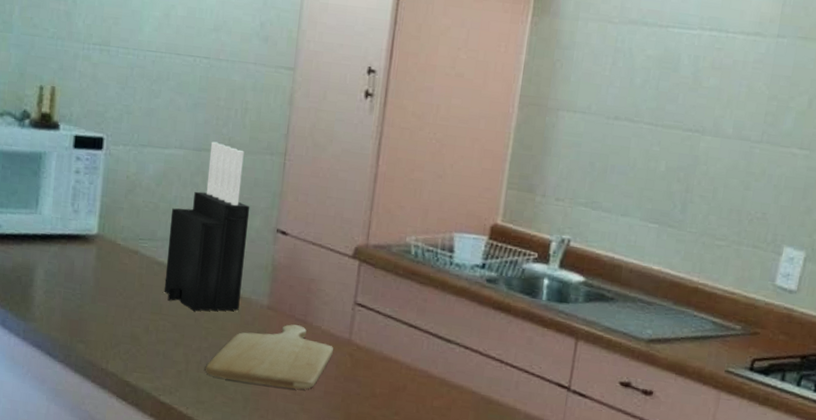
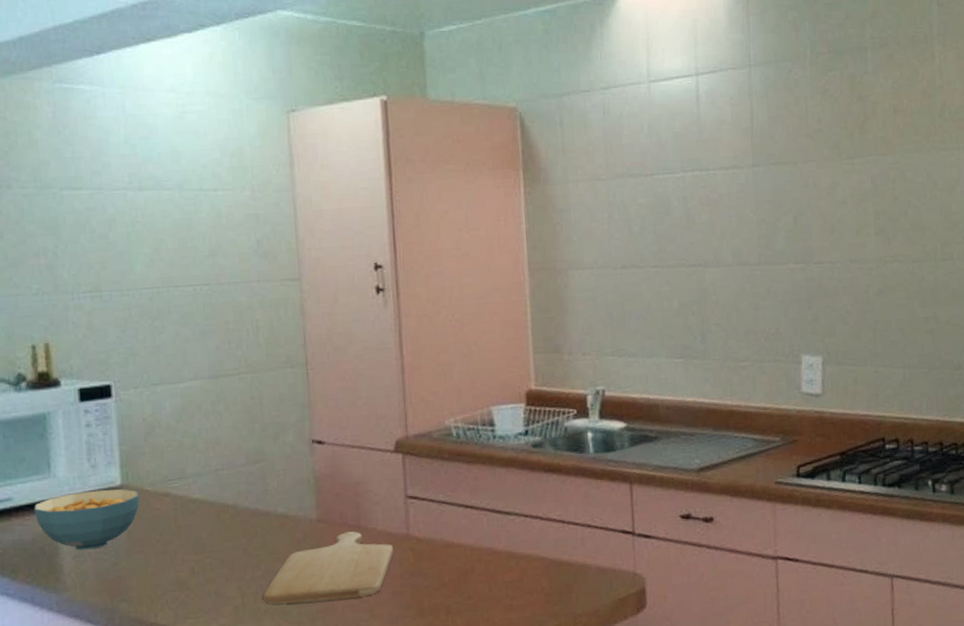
cereal bowl: none [17,232,112,289] -> present [33,489,140,550]
knife block: present [164,141,250,311] -> none [197,366,288,541]

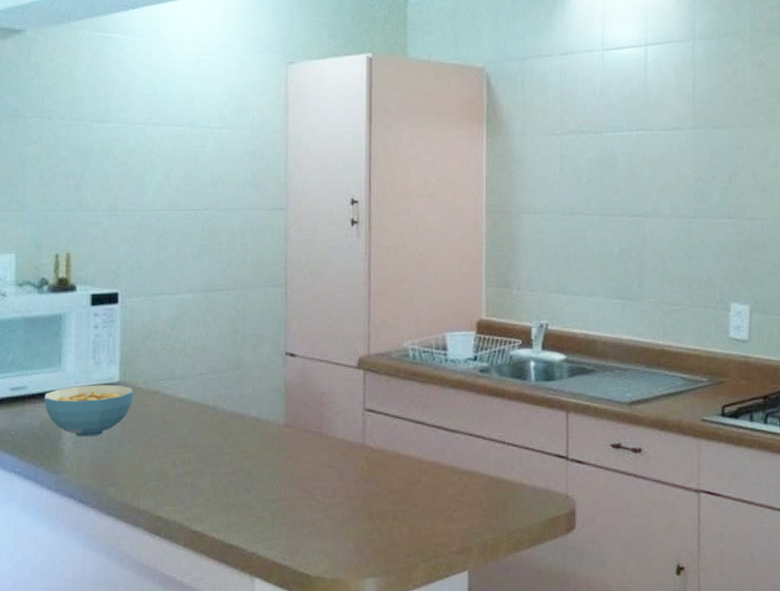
chopping board: present [262,531,394,604] -> none [232,438,351,500]

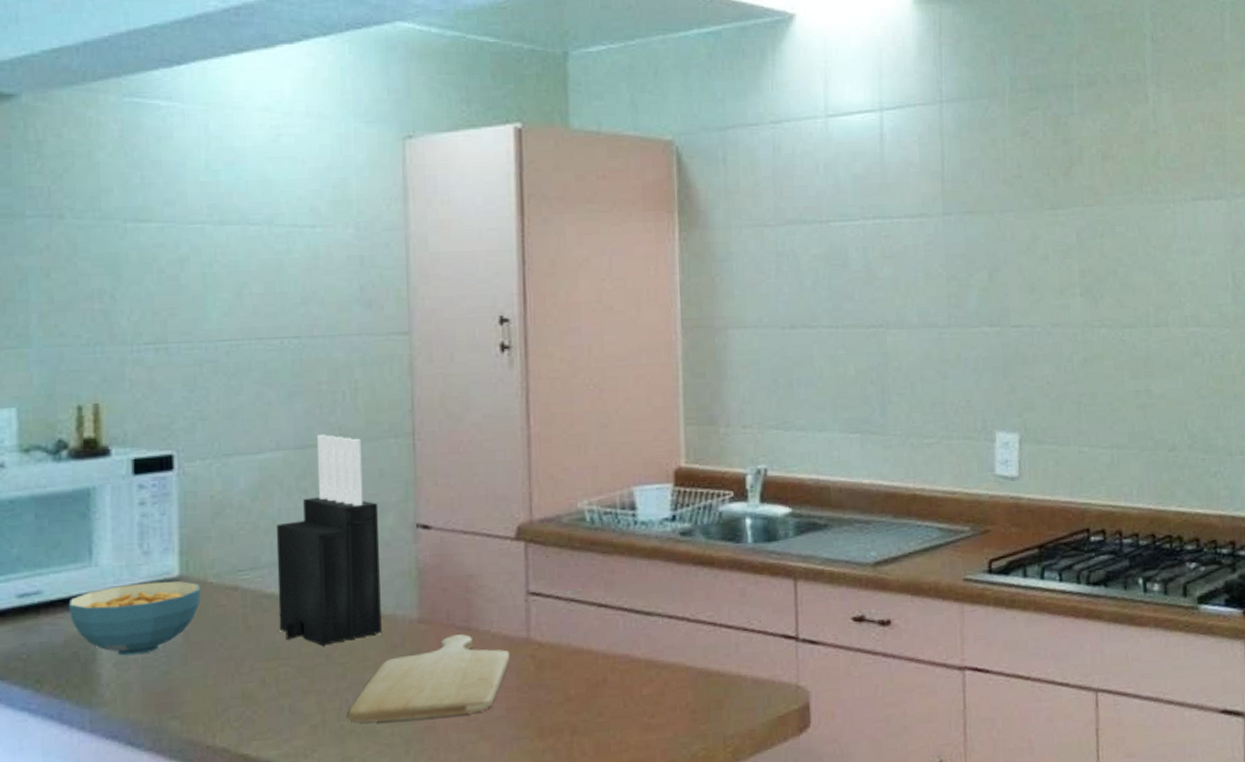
knife block: none [186,282,259,439] -> present [275,434,382,646]
chopping board: none [232,438,351,500] -> present [347,634,511,723]

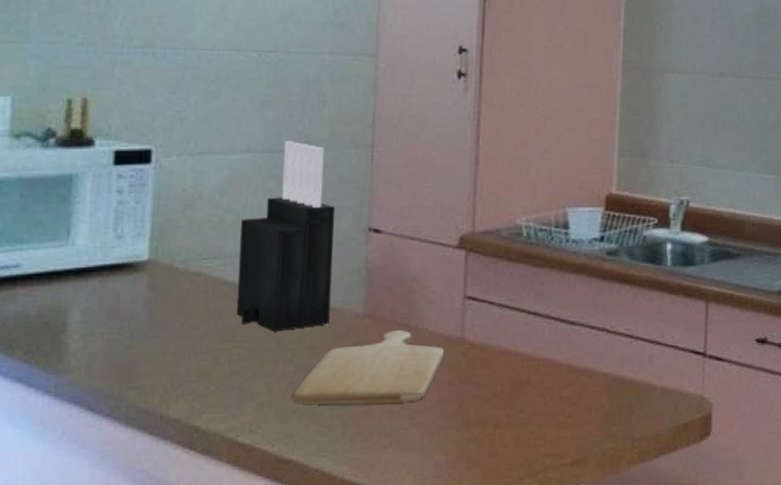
cereal bowl: present [68,581,201,656] -> none [44,263,167,329]

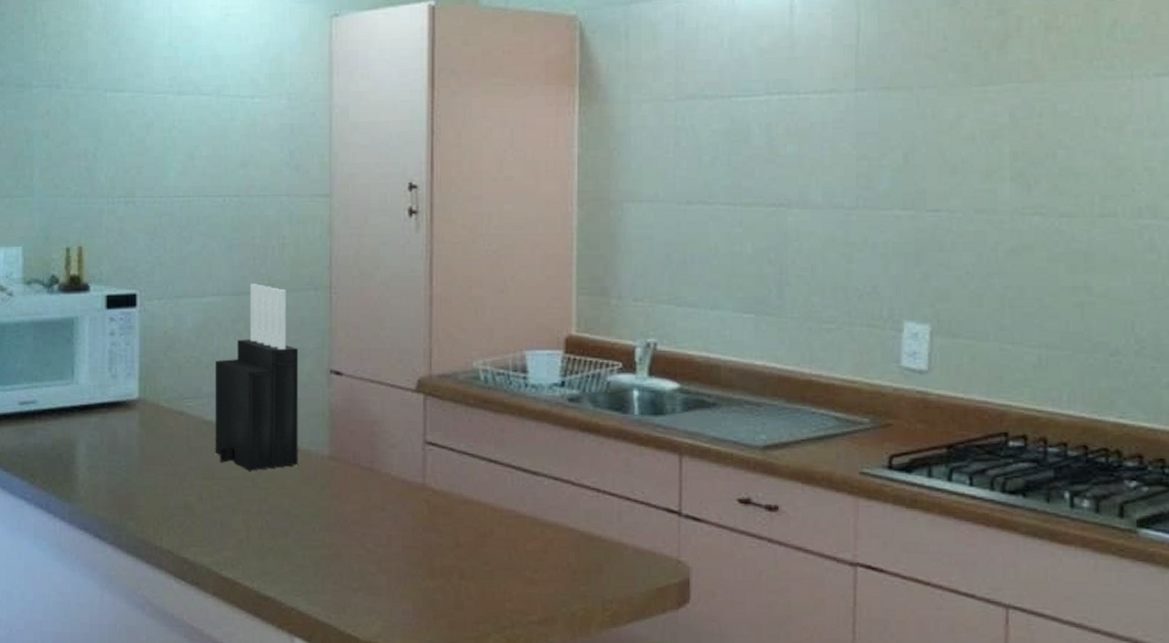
chopping board: present [292,330,445,405] -> none [267,474,408,547]

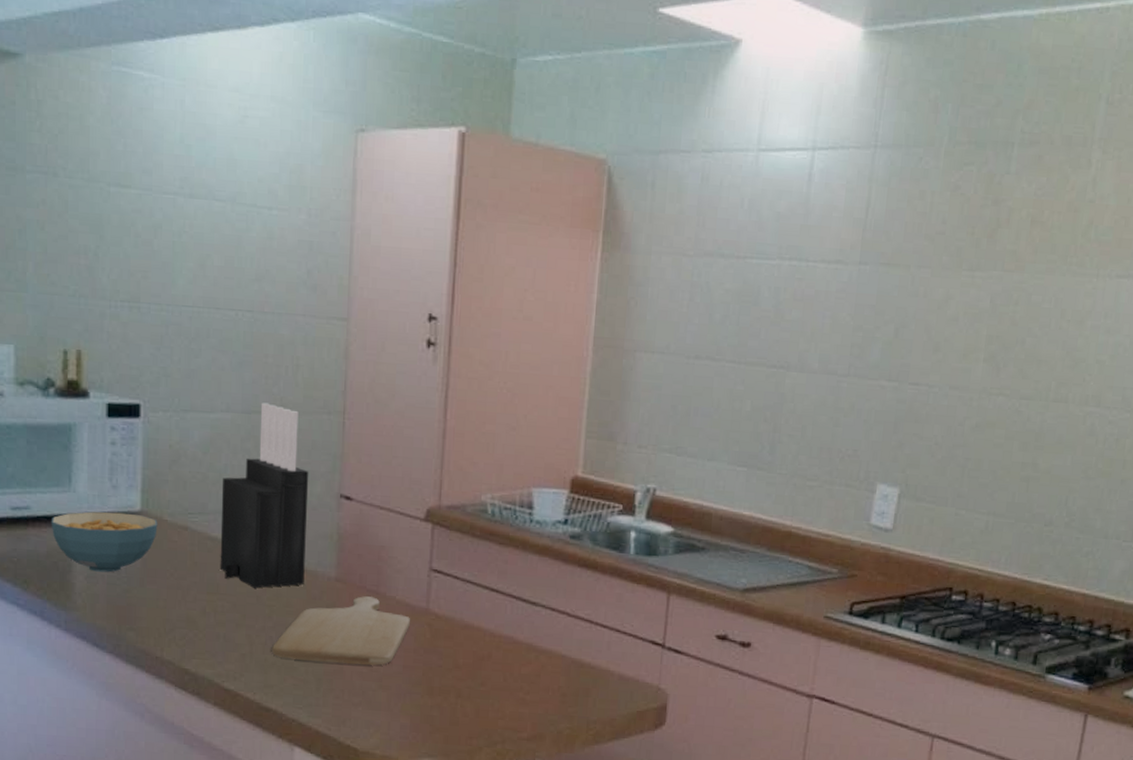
cereal bowl: none [55,401,155,462] -> present [51,511,158,573]
chopping board: none [267,474,408,547] -> present [271,596,411,666]

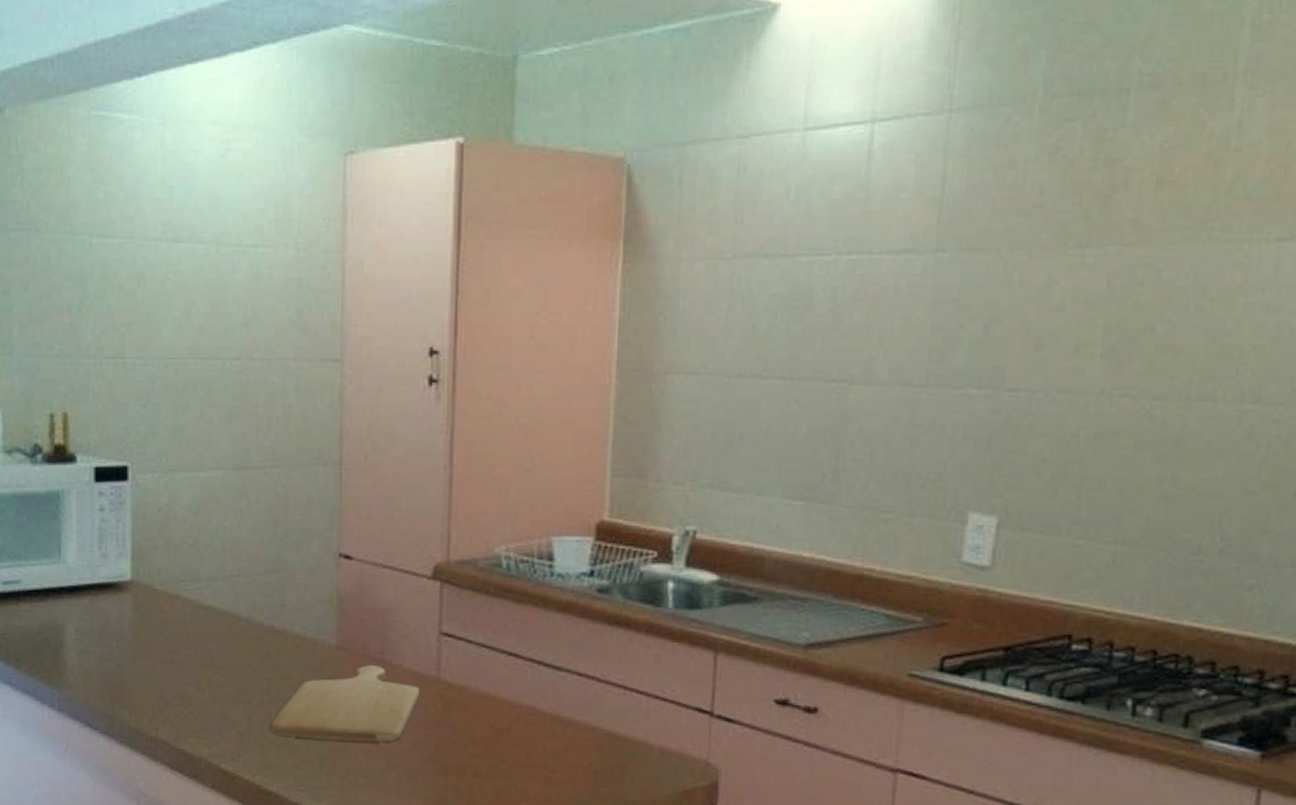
cereal bowl: present [51,511,158,573] -> none [41,582,149,647]
knife block: present [220,402,309,588] -> none [213,457,305,660]

